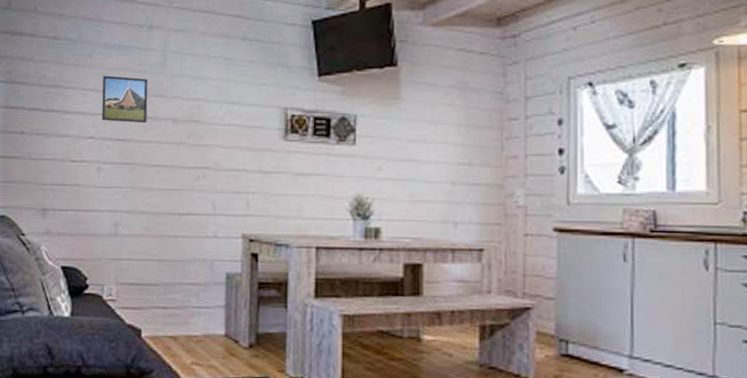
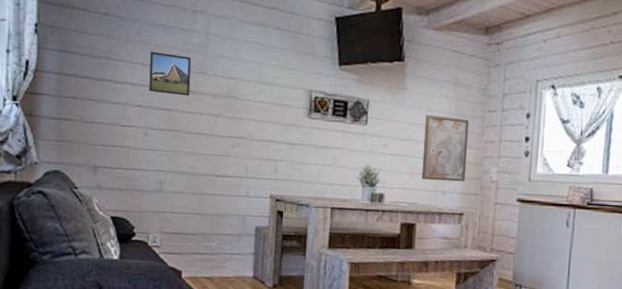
wall art: none [427,128,484,209] -> present [421,115,469,182]

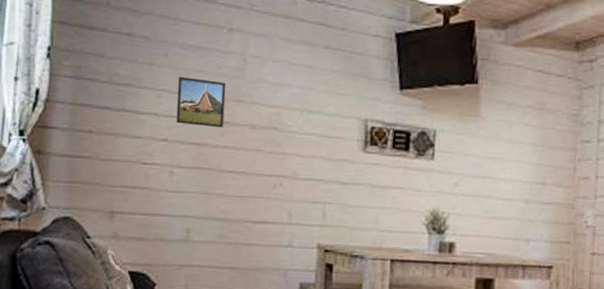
wall art: present [421,115,469,182] -> none [500,147,558,228]

